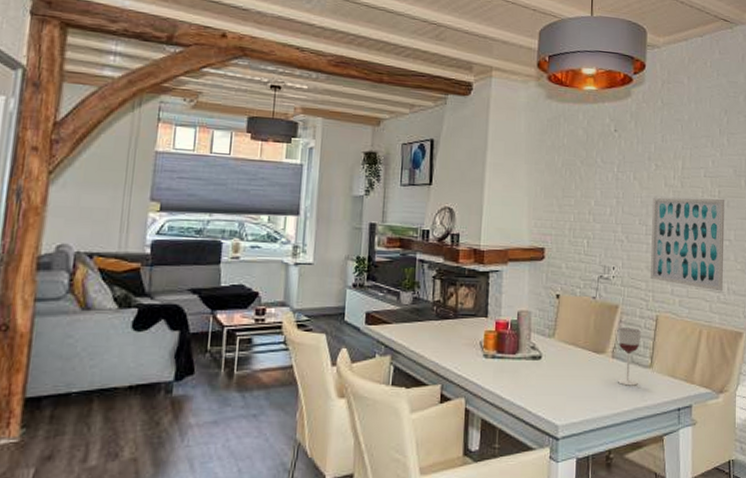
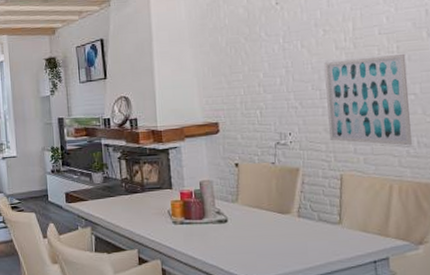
wineglass: present [617,327,642,386] -> none [300,188,328,242]

